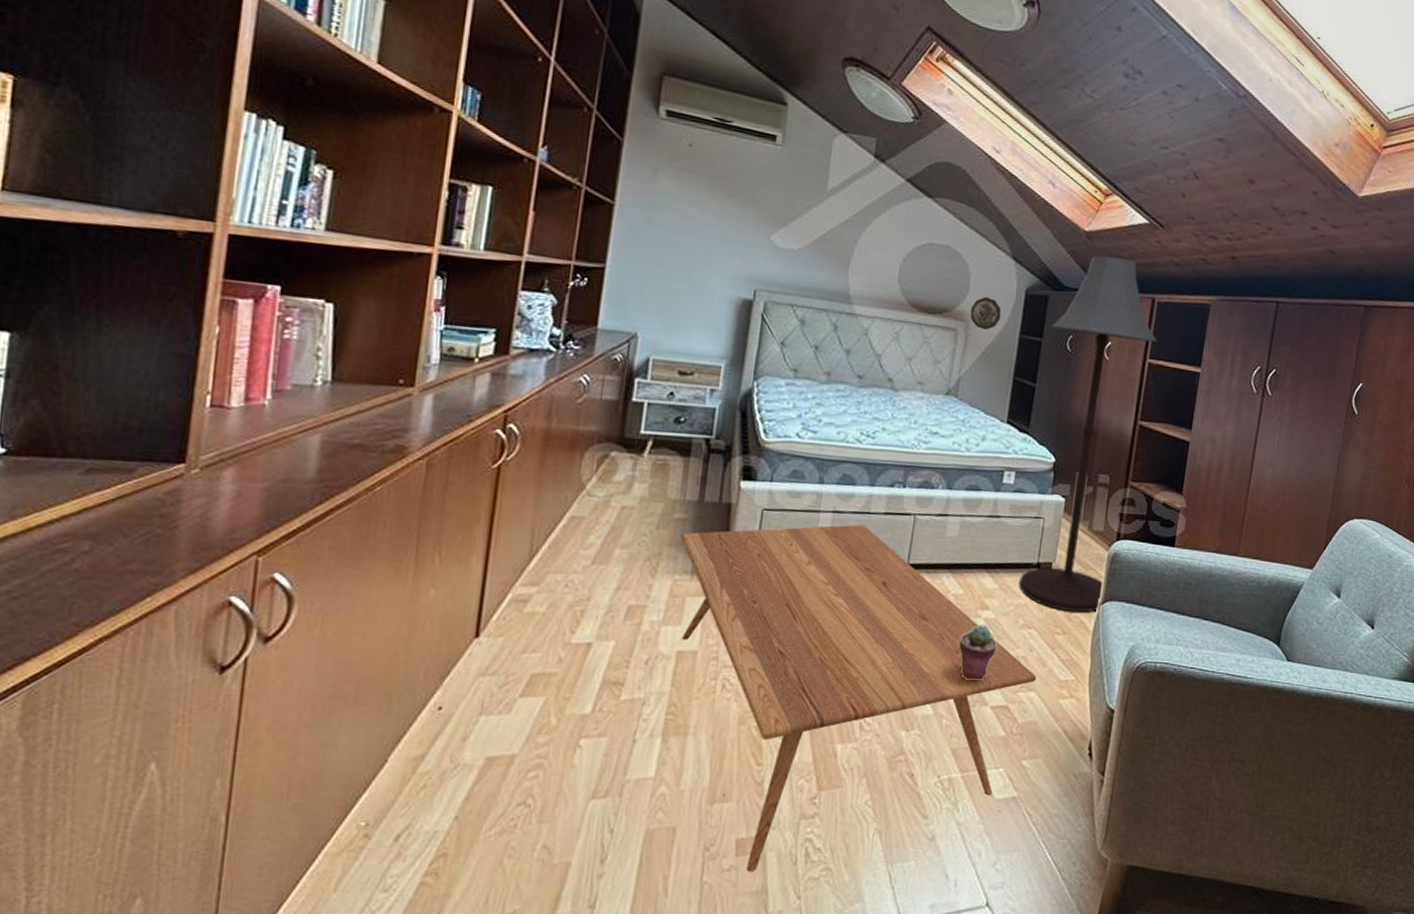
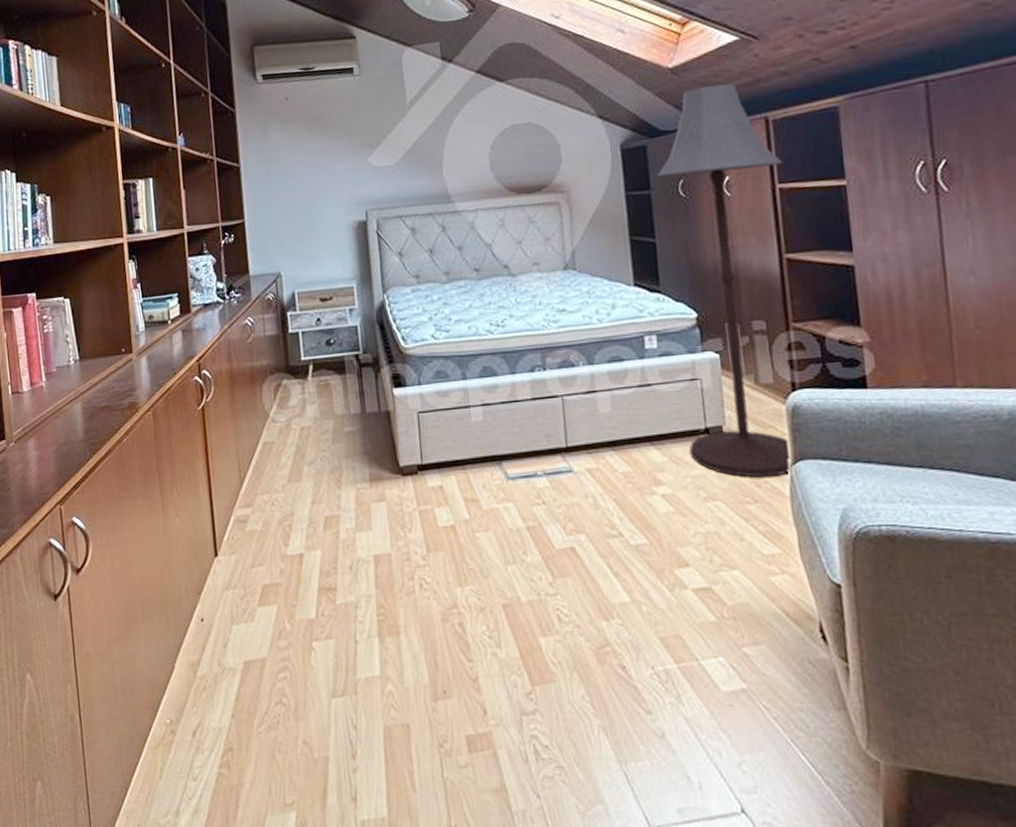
coffee table: present [680,524,1037,873] -> none [353,413,737,770]
potted succulent: present [958,625,997,682] -> none [639,501,683,563]
decorative plate: present [970,296,1002,330] -> none [568,162,601,197]

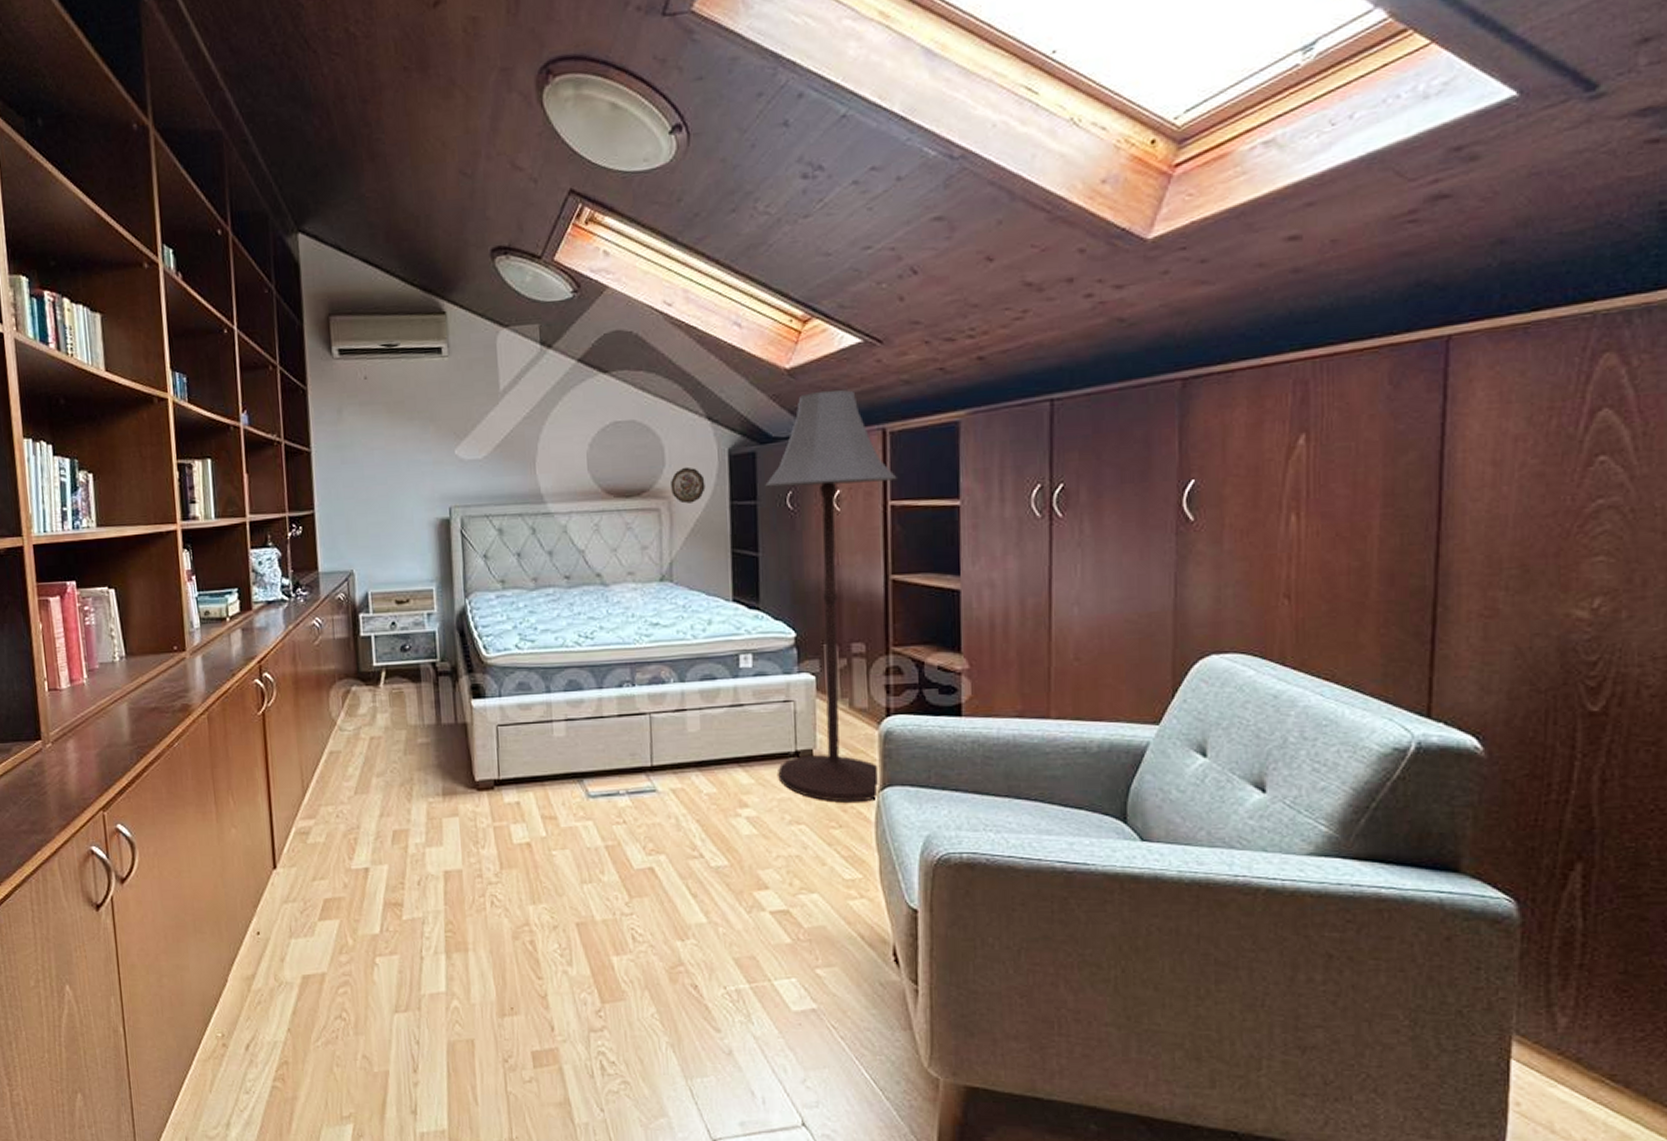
decorative plate: none [568,162,601,197] -> present [671,466,706,504]

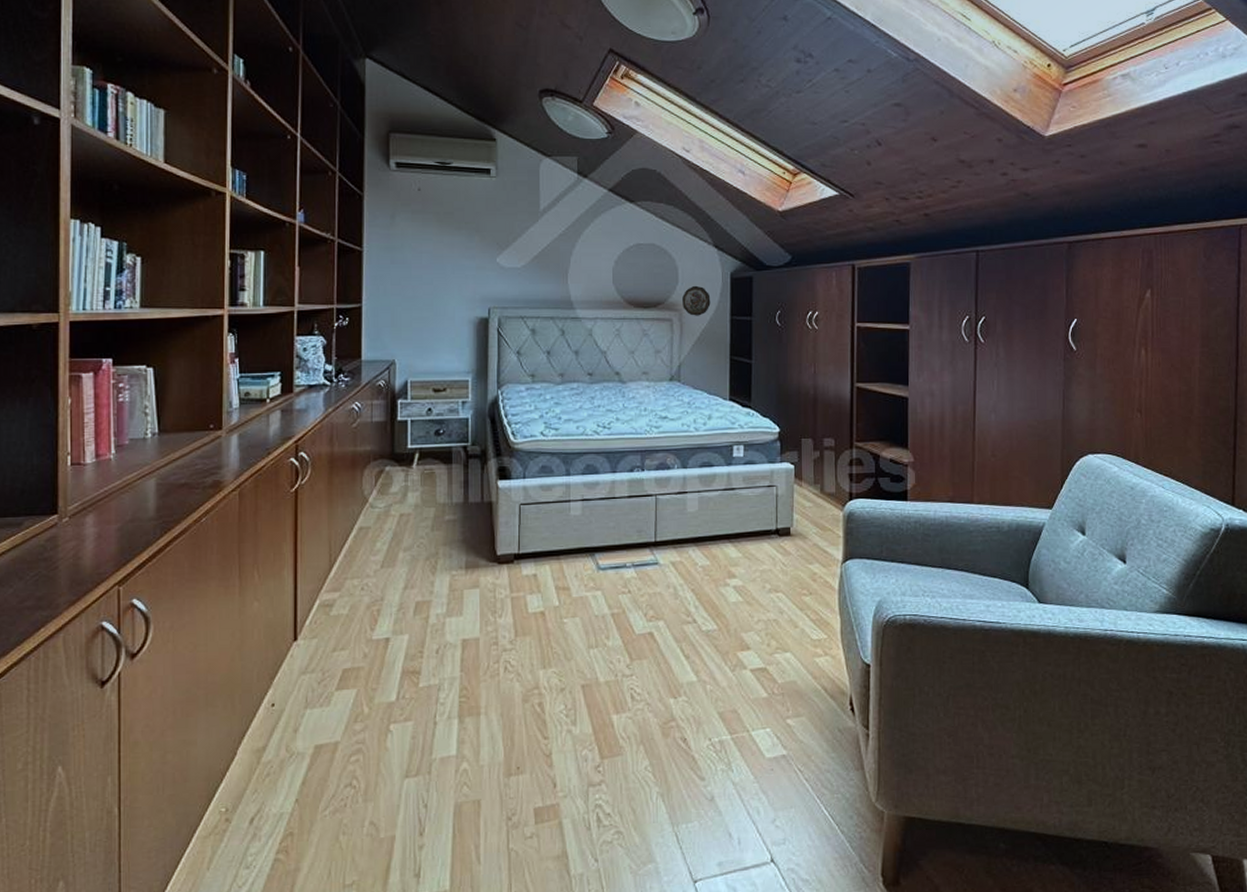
floor lamp: present [765,390,897,802] -> none [759,232,863,573]

